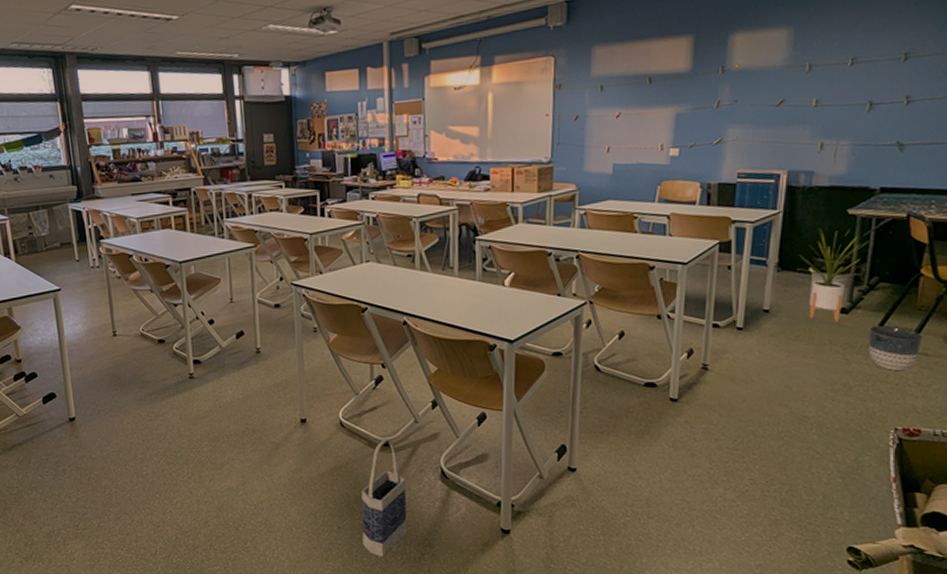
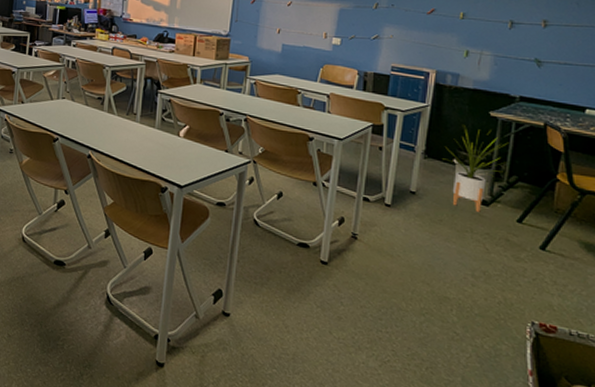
bag: present [361,438,407,557] -> none [28,258,74,371]
planter: present [867,325,923,371] -> none [506,221,559,267]

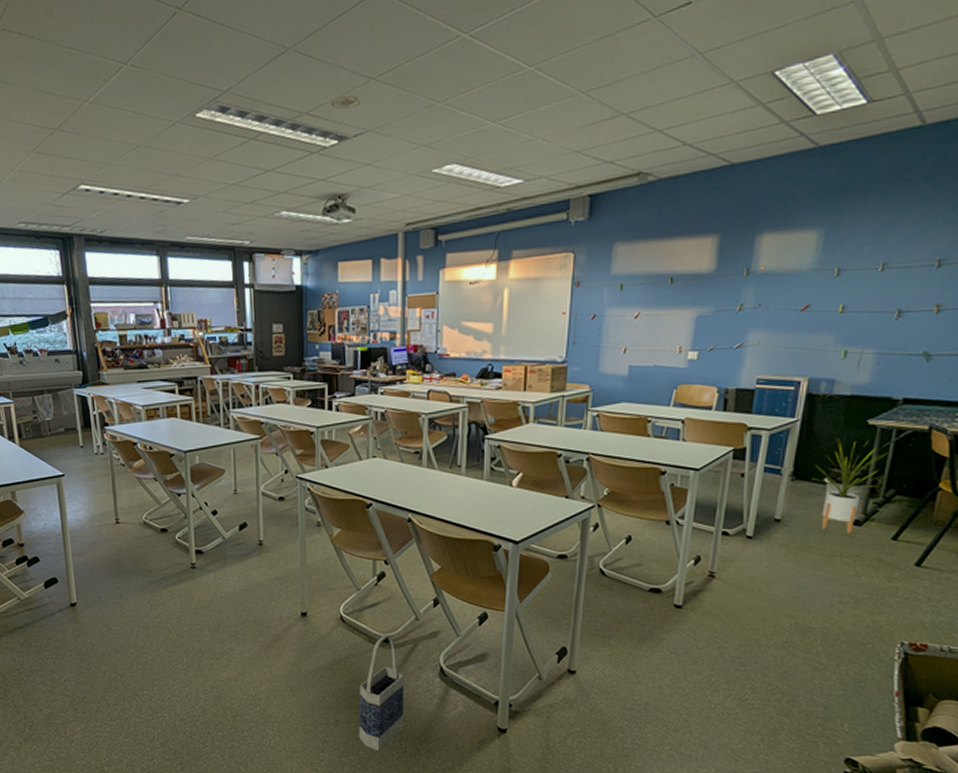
bag: none [28,258,74,371] -> present [358,634,405,751]

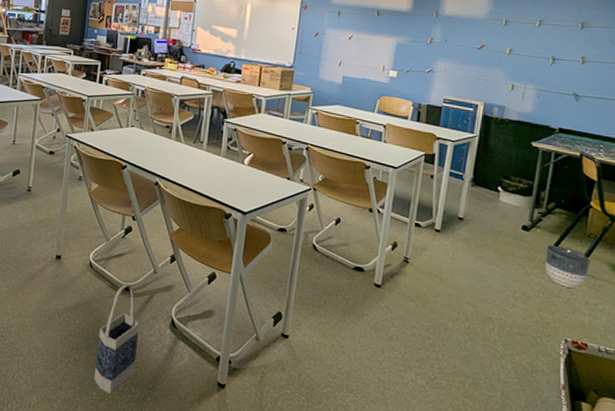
house plant: present [812,439,887,534] -> none [488,155,548,237]
planter: none [879,538,936,585] -> present [544,245,591,288]

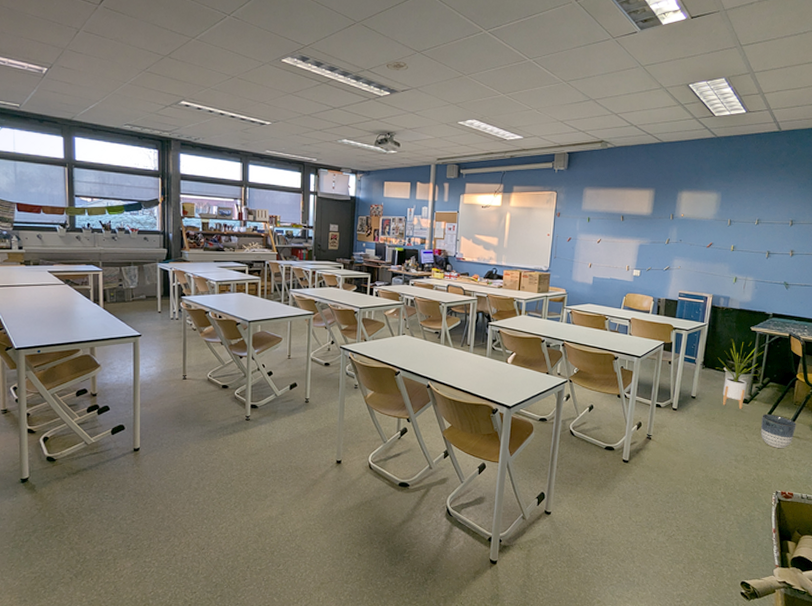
bag: present [94,283,139,394] -> none [378,480,418,581]
house plant: none [488,155,548,237] -> present [716,339,764,409]

